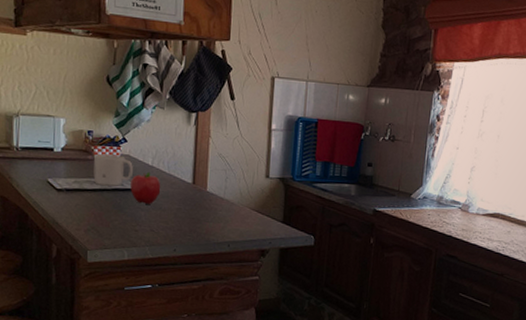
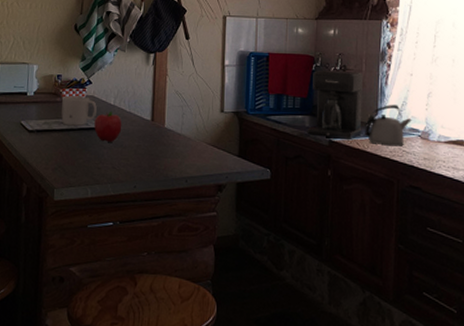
coffee maker: none [352,139,410,209] -> present [307,70,362,139]
kettle: none [408,177,454,218] -> present [365,105,412,147]

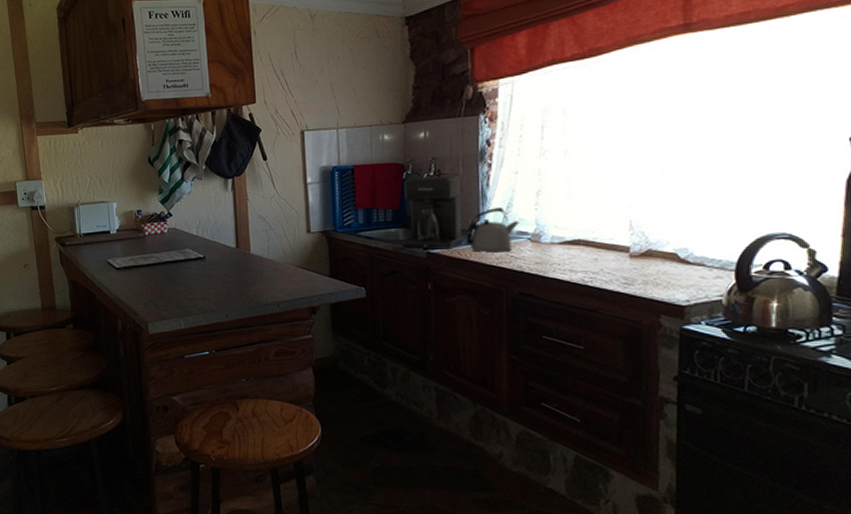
mug: present [61,96,98,127] -> none [144,229,181,261]
fruit: present [94,111,122,142] -> none [179,241,208,273]

